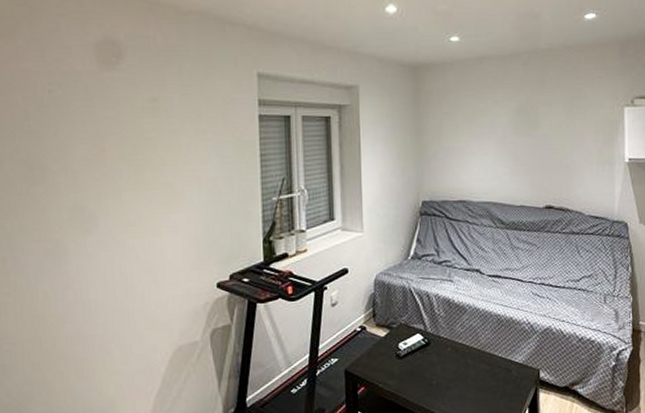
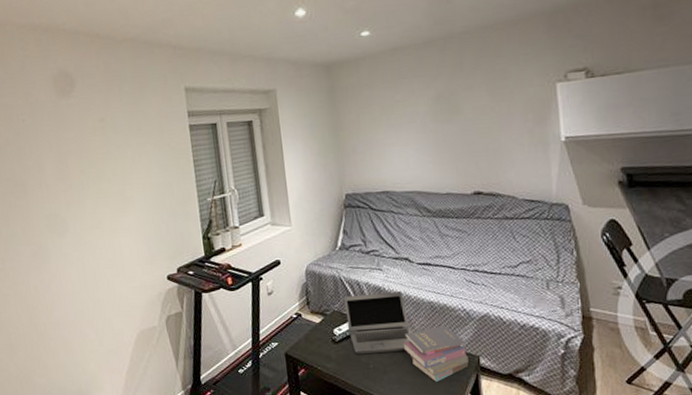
laptop: none [411,304,478,369] -> present [343,291,413,354]
books: none [468,339,529,398] -> present [403,325,469,383]

